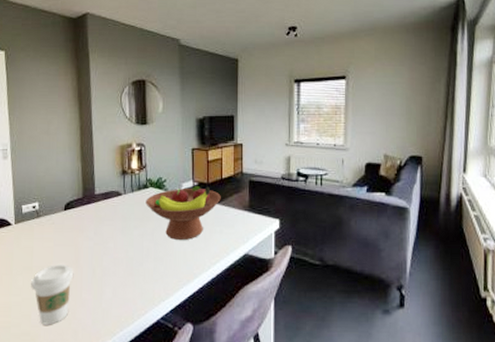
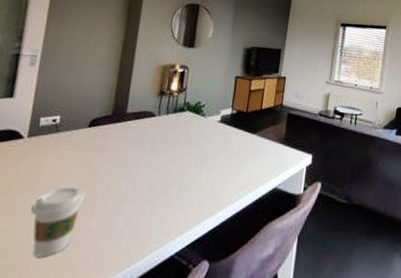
fruit bowl: present [146,186,221,240] -> none [179,114,258,169]

